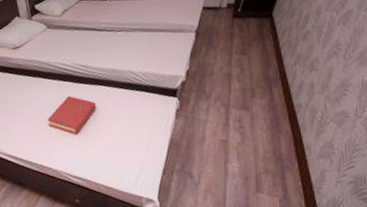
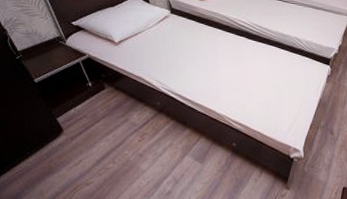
hardback book: present [47,96,97,135] -> none [220,50,264,85]

